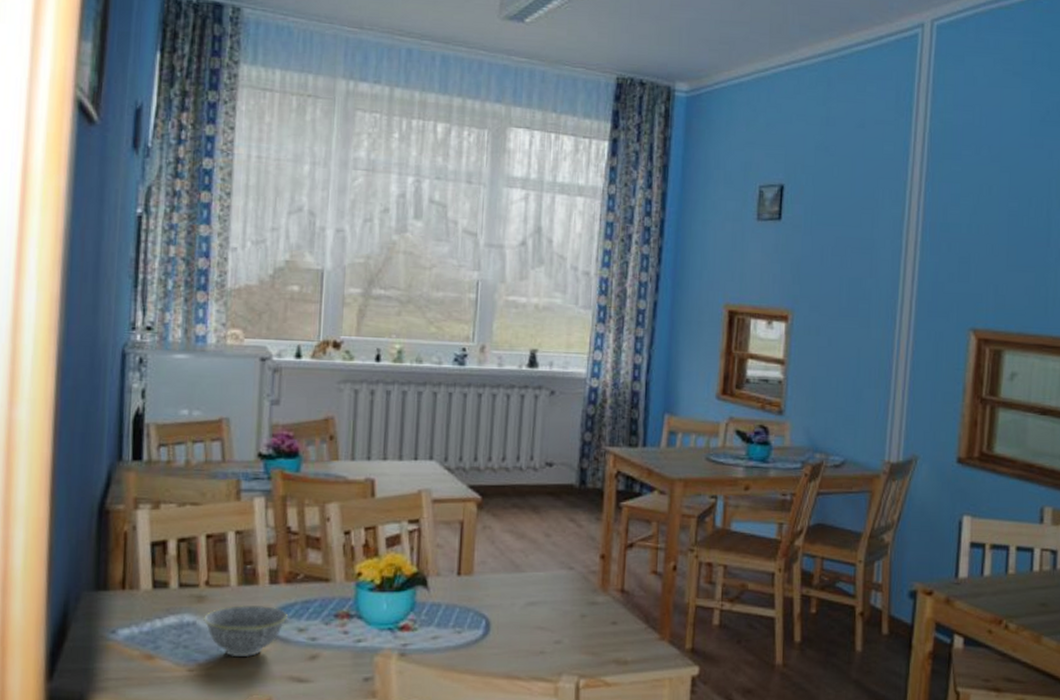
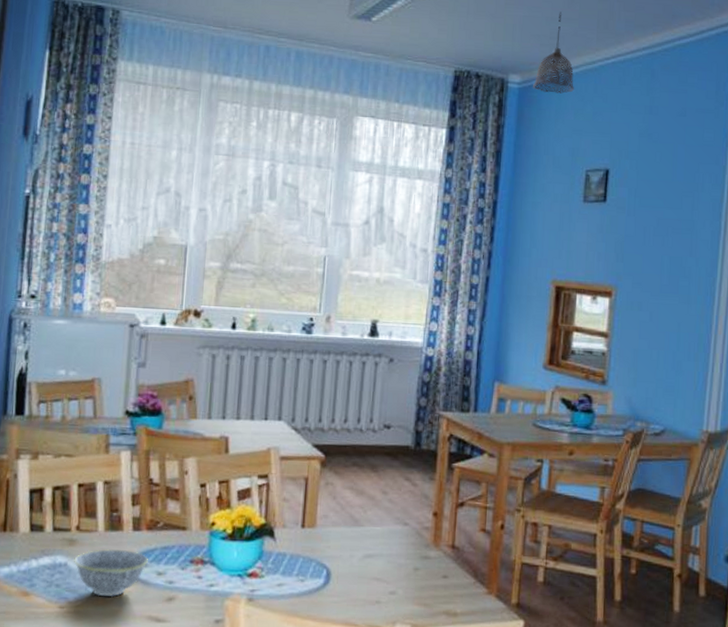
pendant lamp: none [702,14,746,103] -> present [533,12,574,94]

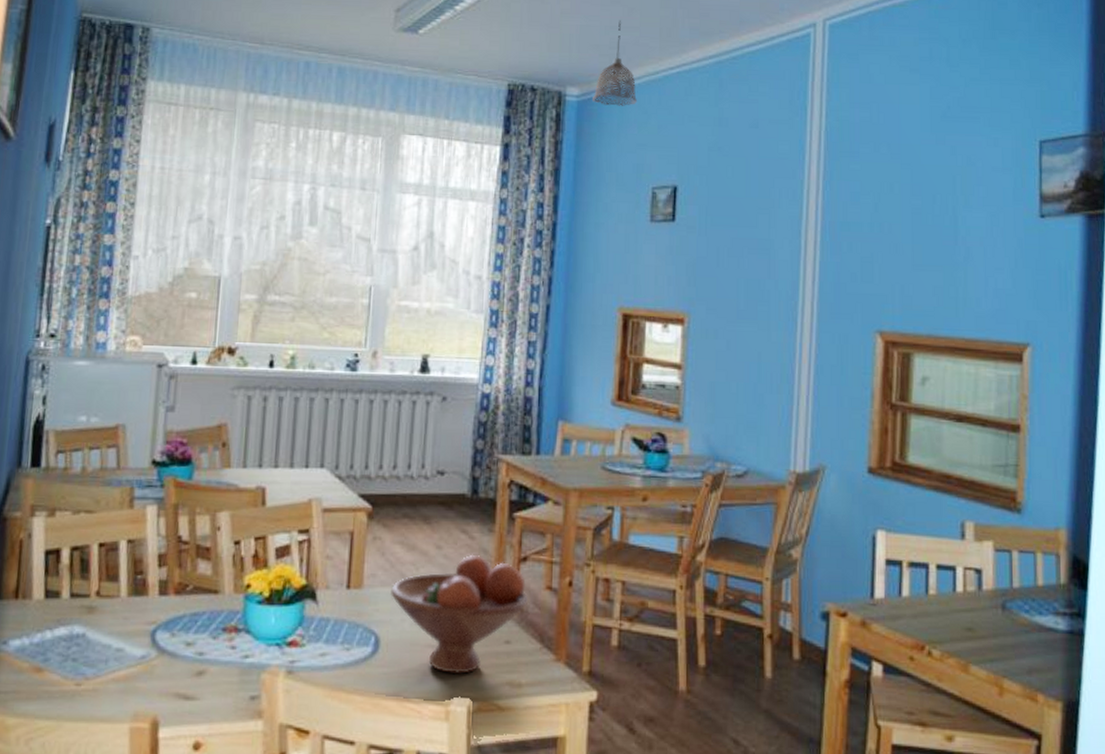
bowl: present [74,548,148,598] -> none [93,616,176,672]
fruit bowl: none [341,499,465,604] -> present [391,554,529,674]

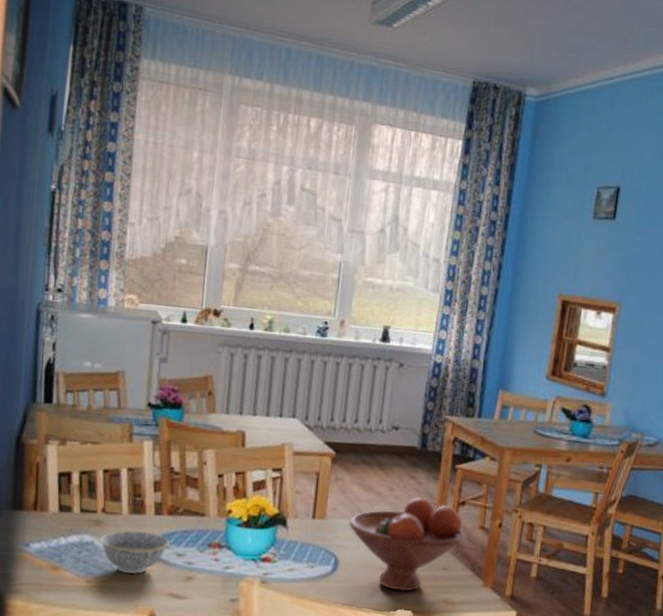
bowl: none [93,616,176,672] -> present [100,530,169,575]
pendant lamp: present [593,20,637,106] -> none [550,25,591,109]

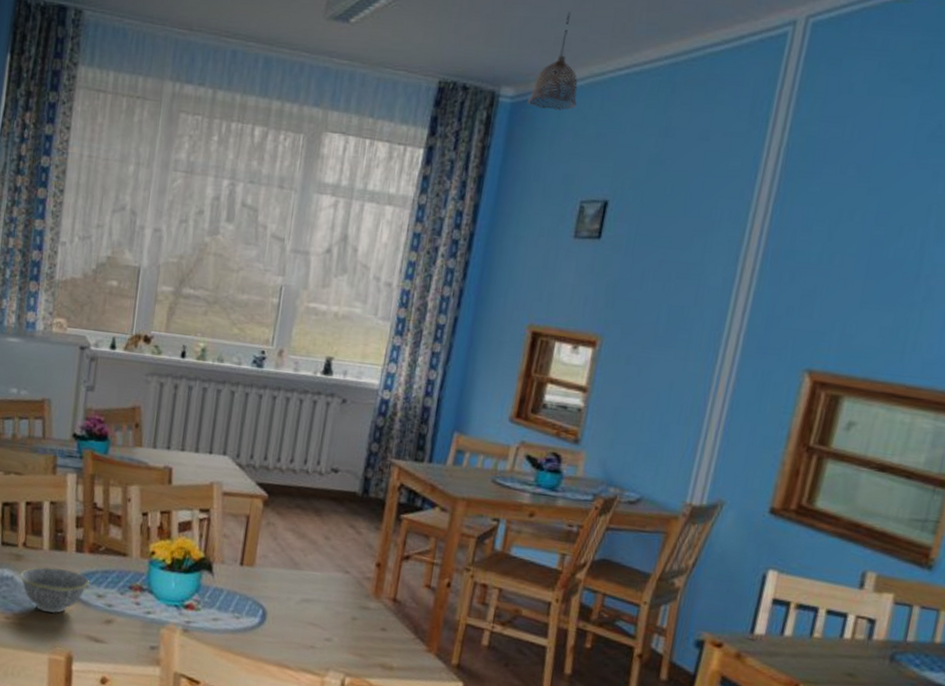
fruit bowl: present [349,496,465,592] -> none [279,547,407,652]
pendant lamp: none [550,25,591,109] -> present [528,12,578,110]

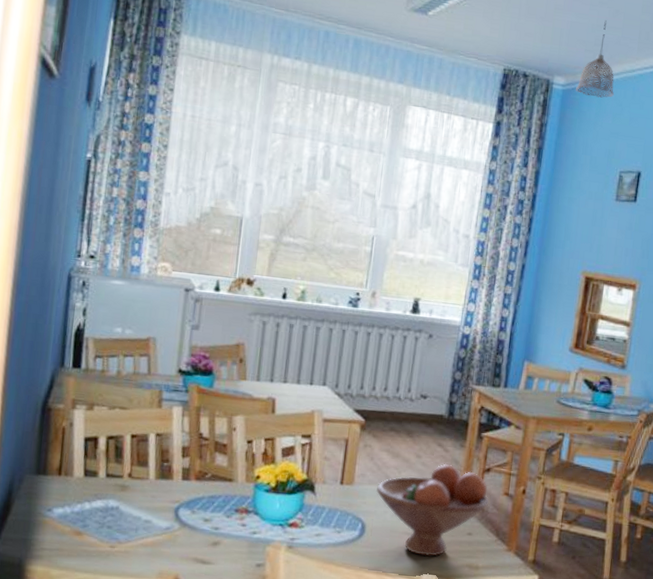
bowl: present [20,567,89,614] -> none [125,495,196,540]
fruit bowl: none [279,547,407,652] -> present [376,463,489,556]

